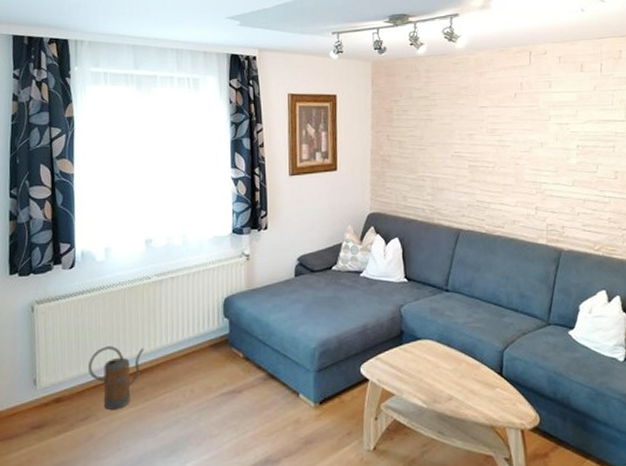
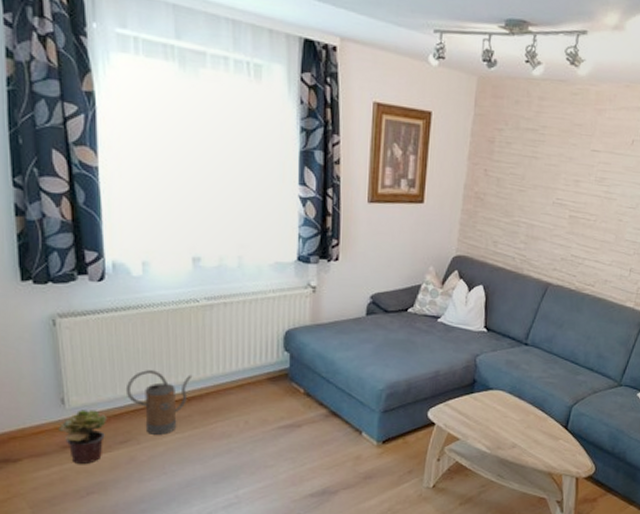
potted plant: none [30,388,72,445] -> present [58,410,108,465]

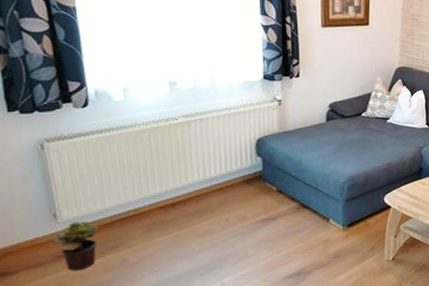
watering can: present [125,370,193,435] -> none [114,182,176,238]

